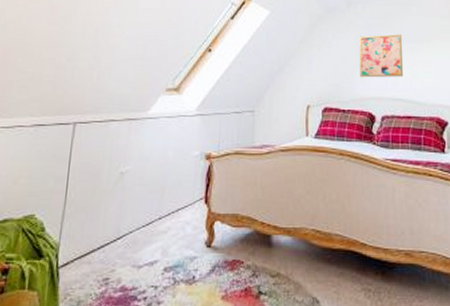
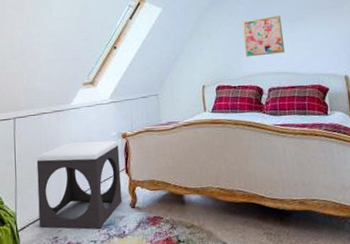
footstool: none [87,159,200,271] -> present [36,140,123,229]

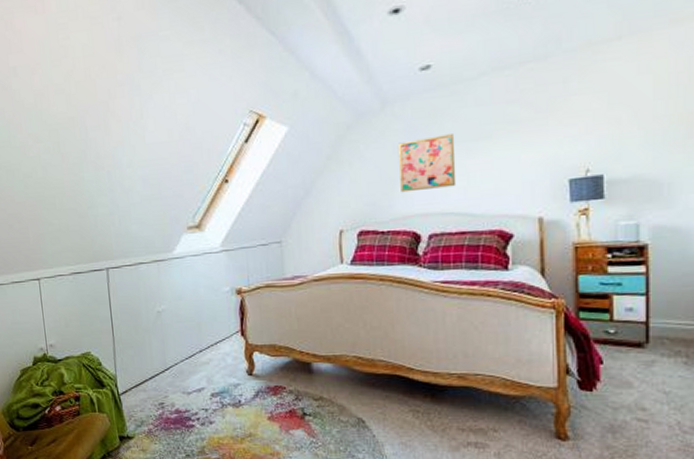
footstool: present [36,140,123,229] -> none [136,297,238,397]

